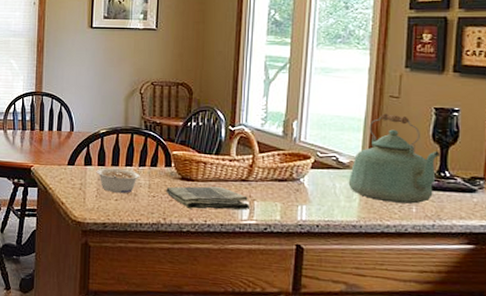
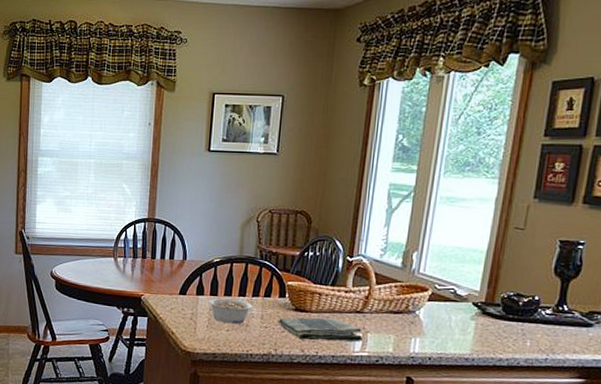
kettle: present [348,113,441,204] -> none [464,245,561,338]

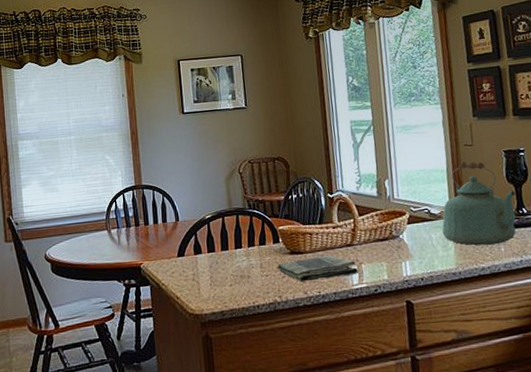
legume: present [208,298,253,324] -> none [207,252,251,278]
kettle: none [464,245,561,338] -> present [442,161,516,246]

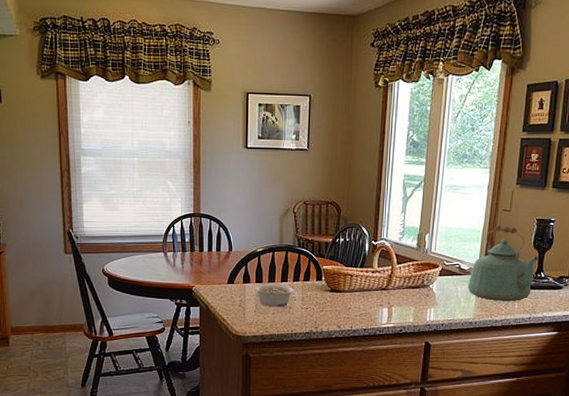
legume: none [207,252,251,278] -> present [254,284,294,308]
dish towel: present [277,255,358,282] -> none [317,296,388,317]

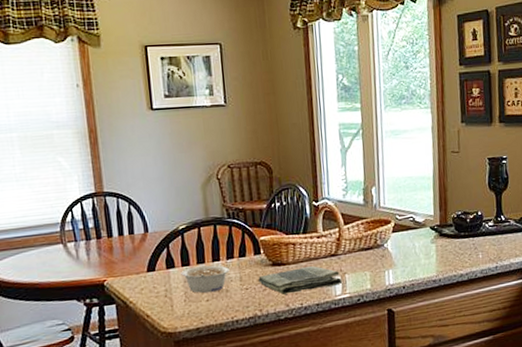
dish towel: none [317,296,388,317] -> present [258,266,342,295]
kettle: present [467,225,539,301] -> none [425,169,496,253]

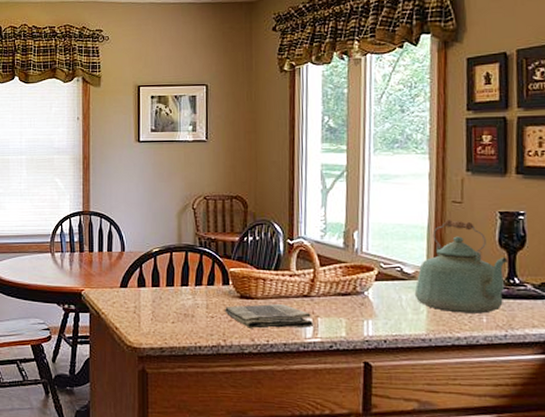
legume: present [181,265,230,293] -> none [150,289,197,316]
kettle: none [425,169,496,253] -> present [414,220,509,314]

